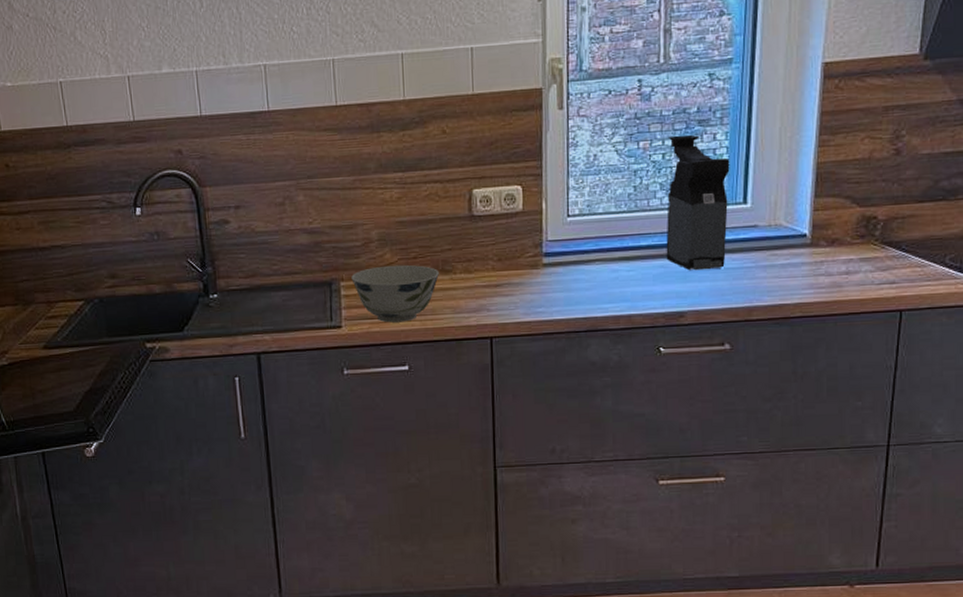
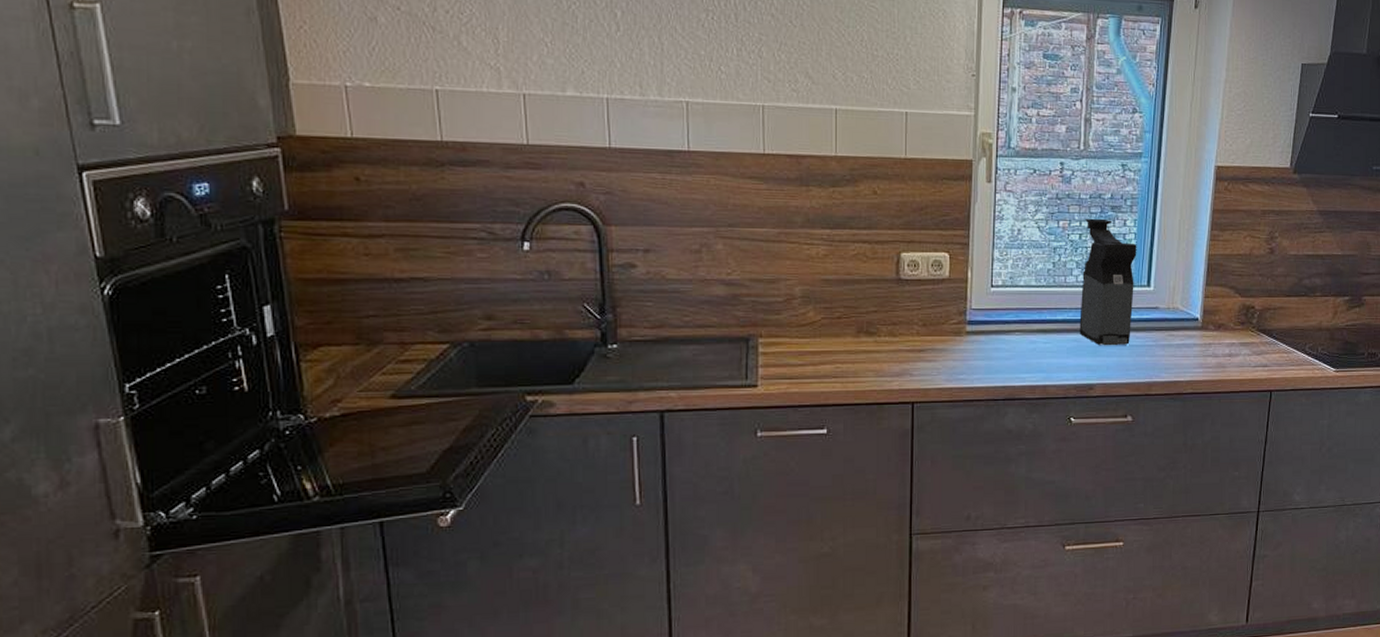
bowl: present [351,264,439,323] -> none [771,324,863,384]

